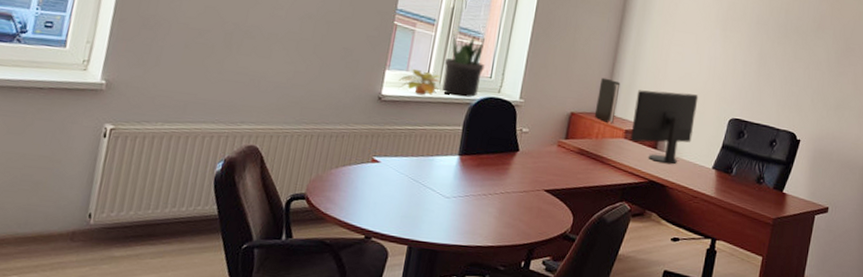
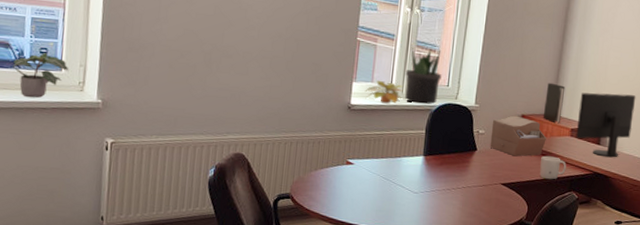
potted plant: none [11,26,75,77] -> present [12,52,69,99]
sewing box: none [533,113,597,160] -> present [490,115,546,157]
mug: none [588,159,619,188] -> present [539,155,566,180]

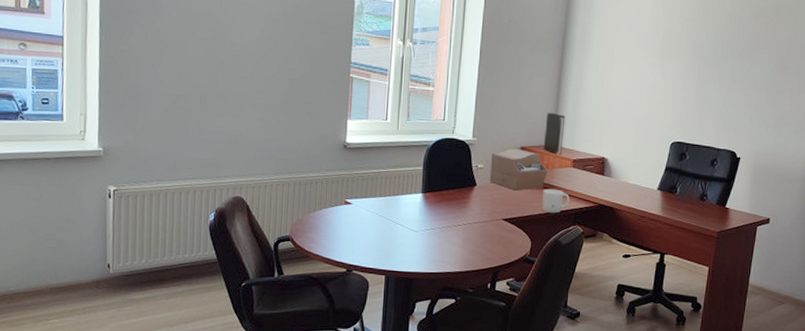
potted plant: present [12,52,69,99] -> none [16,102,70,149]
plant: present [365,80,403,104] -> none [360,116,399,141]
planter: present [405,45,442,105] -> none [400,79,437,141]
computer monitor: present [575,92,636,158] -> none [578,121,641,188]

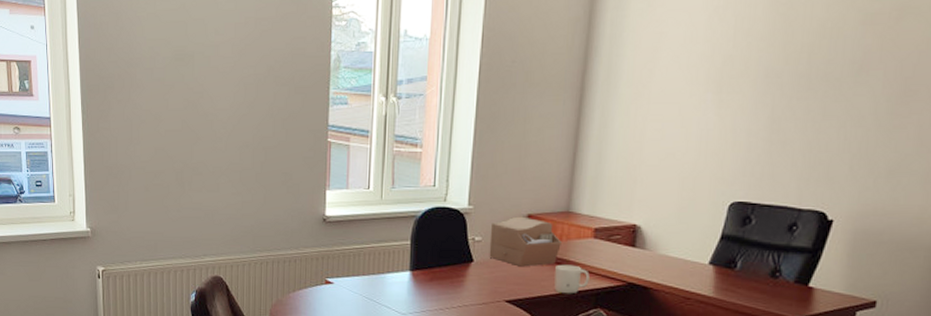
binder: present [543,112,566,154] -> none [555,171,585,222]

